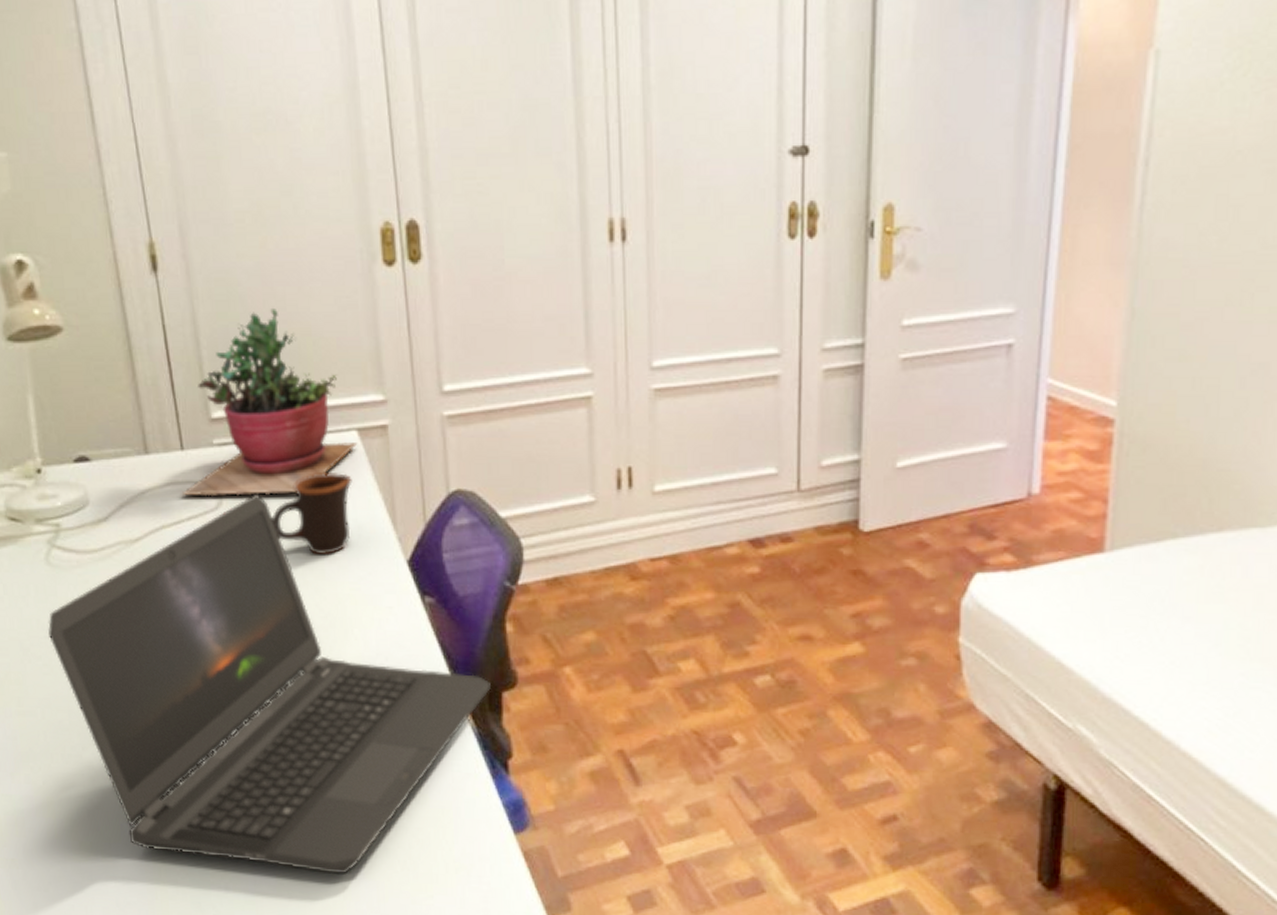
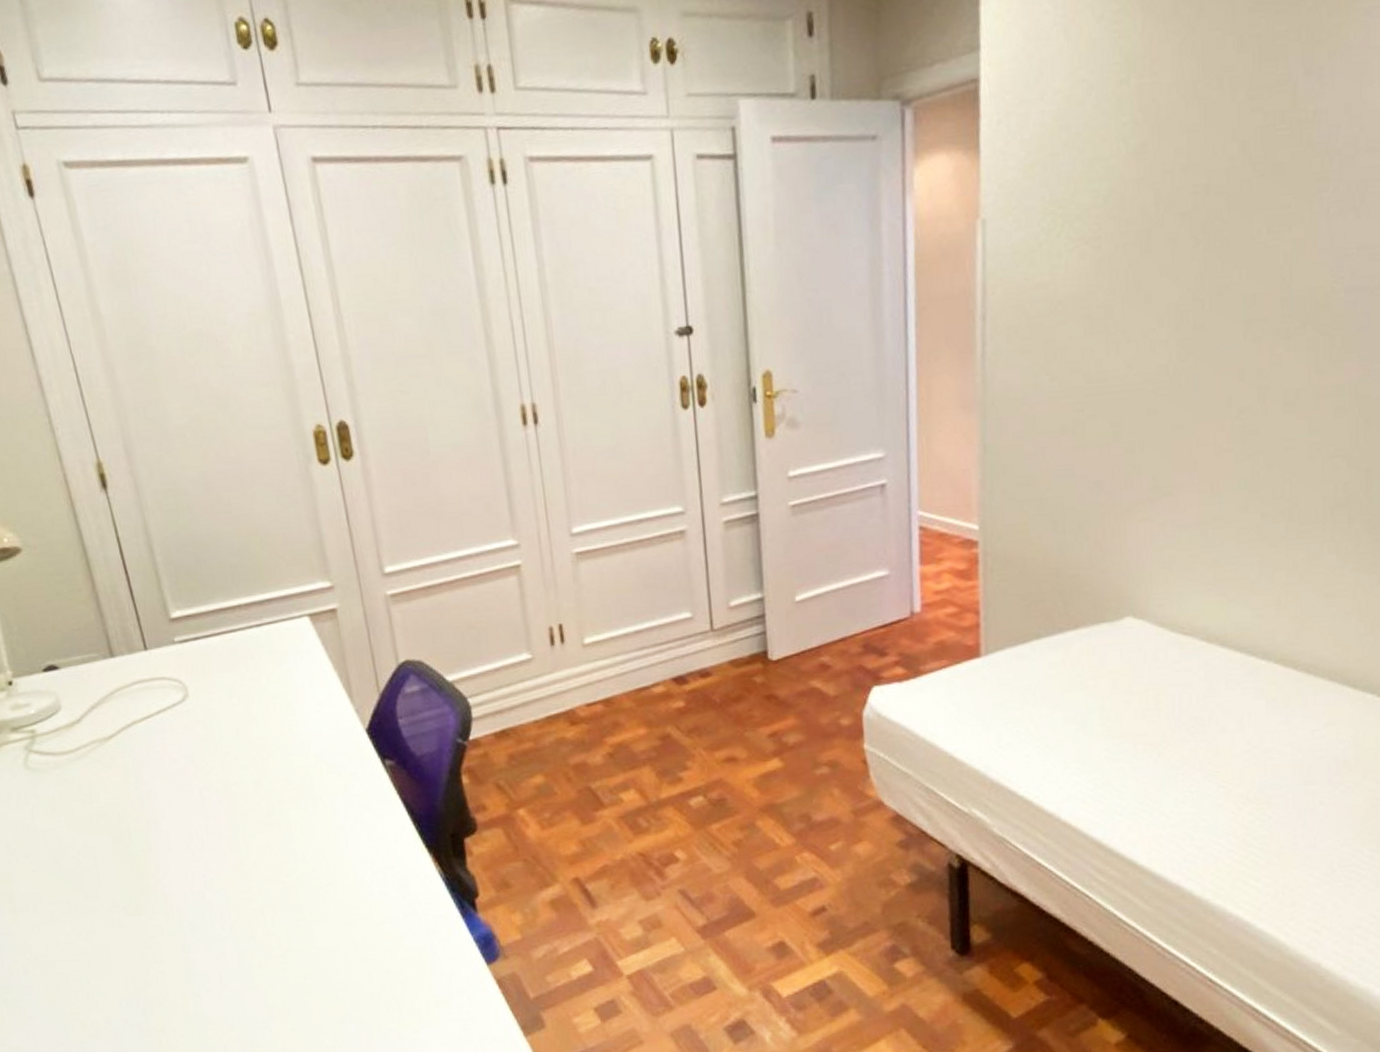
laptop computer: present [48,493,491,875] -> none [32,682,453,1022]
succulent plant: present [181,309,358,496] -> none [148,513,311,692]
mug: present [271,471,353,556] -> none [236,656,311,733]

